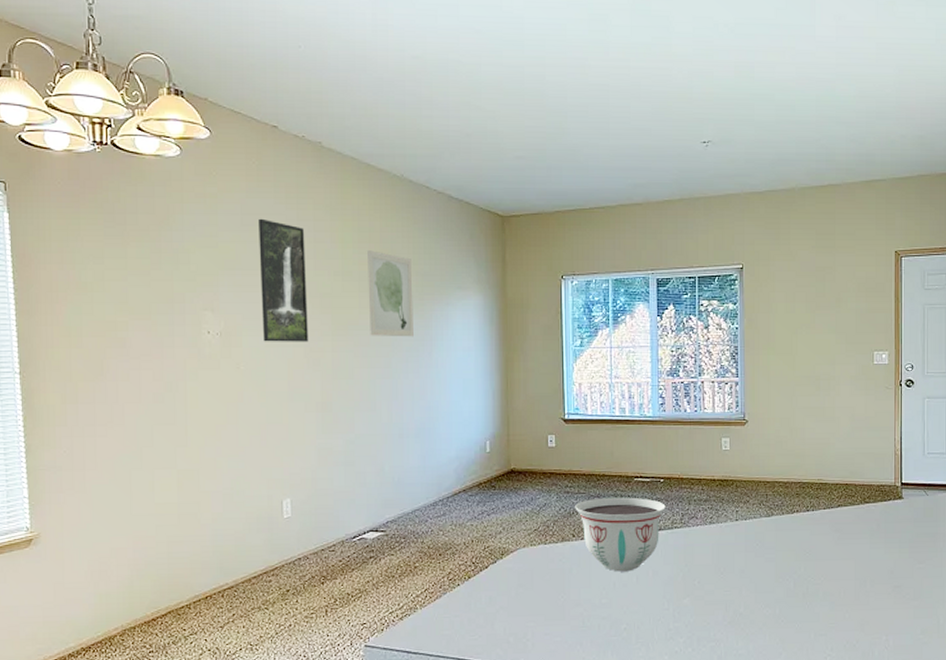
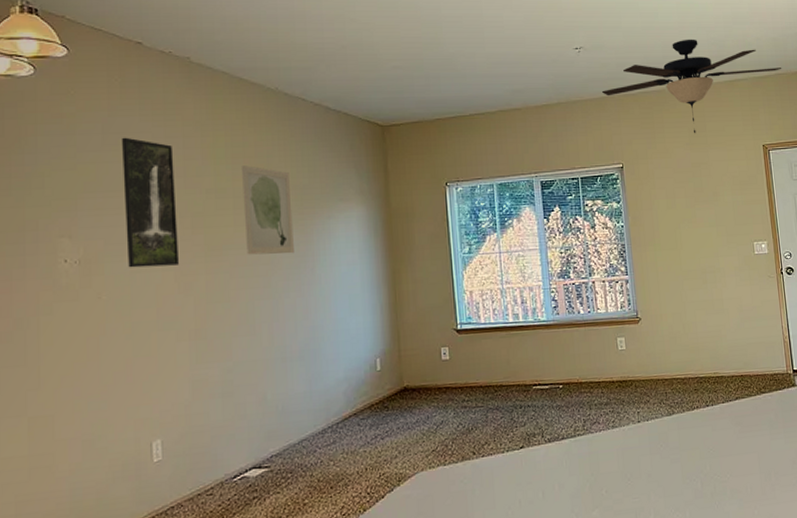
bowl: present [575,497,666,572] -> none [473,406,567,489]
ceiling fan: none [727,134,926,237] -> present [601,39,782,134]

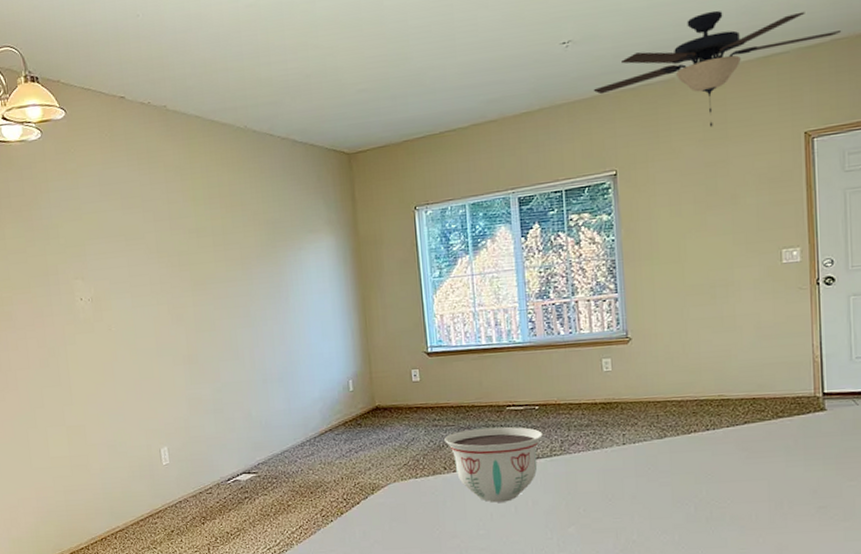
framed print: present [121,137,179,268] -> none [115,187,170,303]
wall art: present [242,165,294,255] -> none [218,204,269,288]
bowl: none [473,406,567,489] -> present [444,426,543,503]

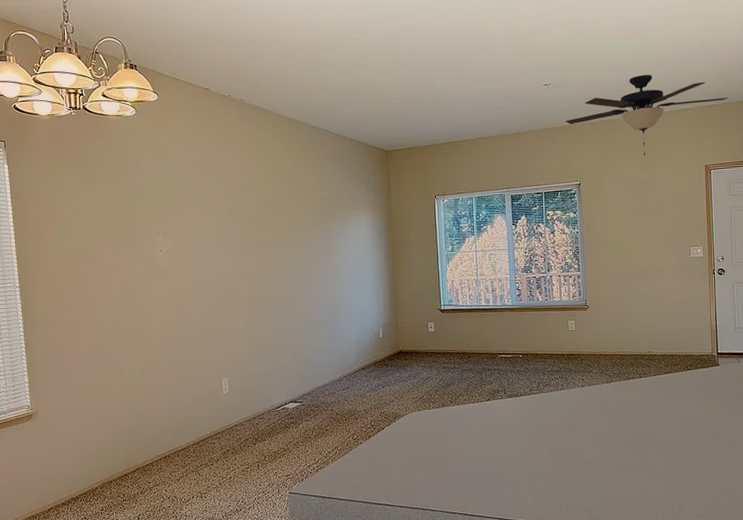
bowl: present [444,426,543,503] -> none [452,370,525,430]

